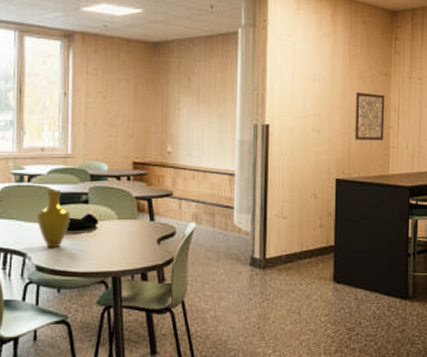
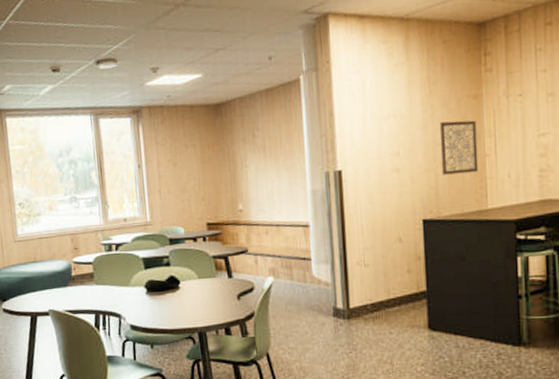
vase: present [38,190,70,248] -> none [127,255,156,309]

